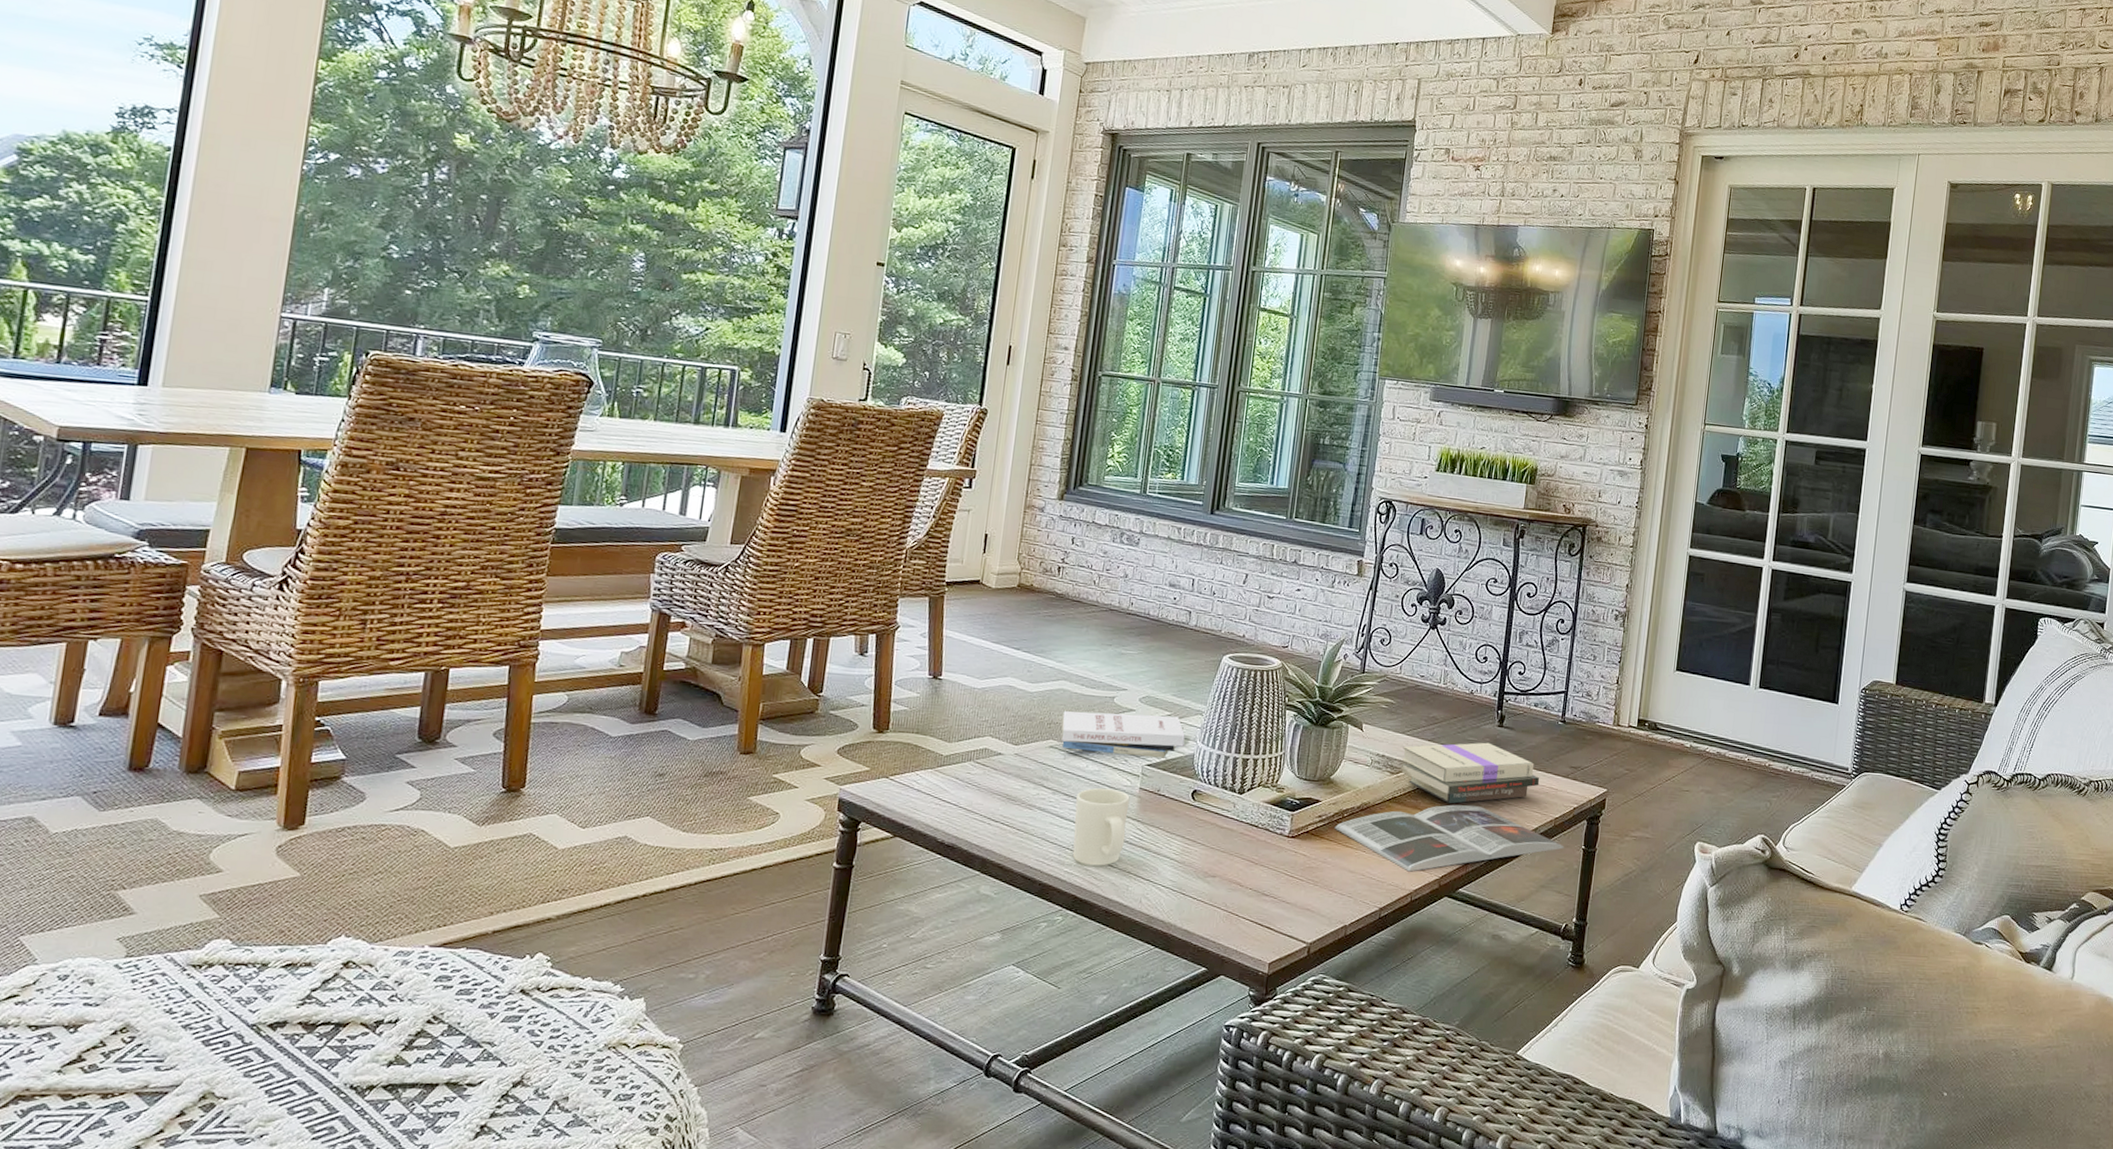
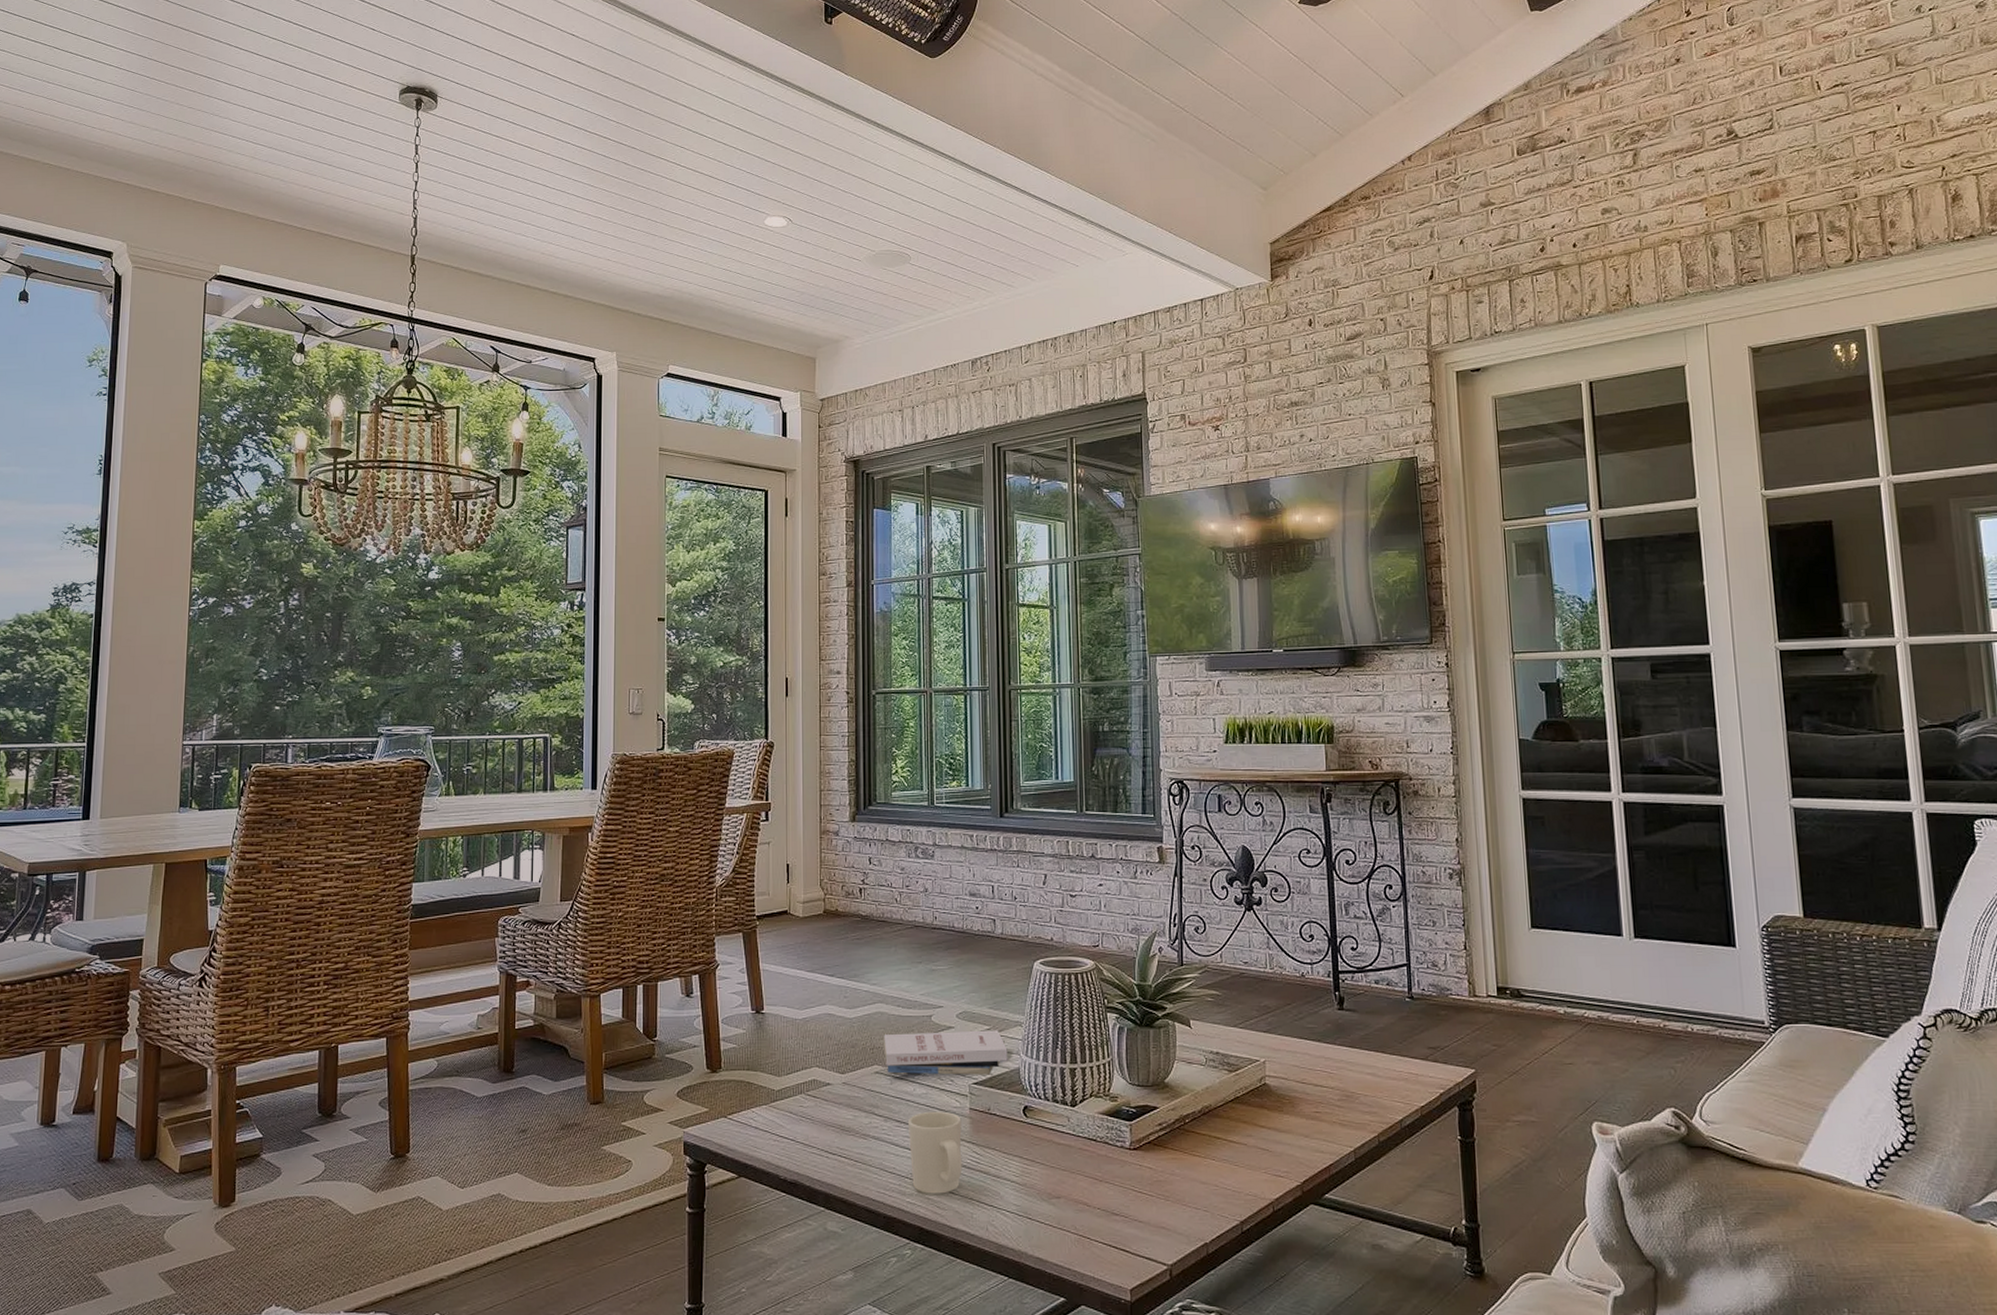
magazine: present [1334,804,1564,872] -> none [1177,1100,1437,1179]
books: present [1401,742,1540,804] -> none [1237,1028,1396,1100]

